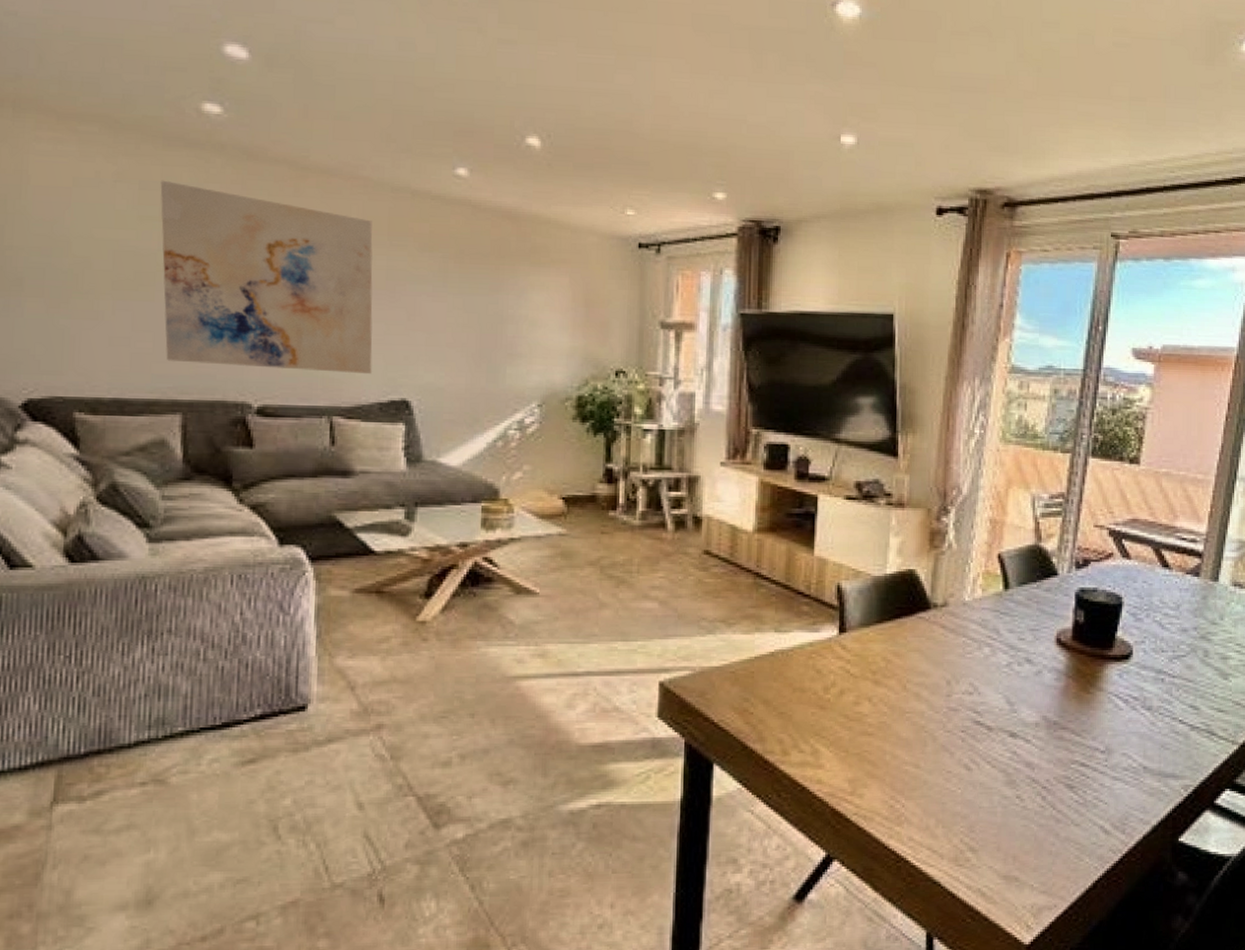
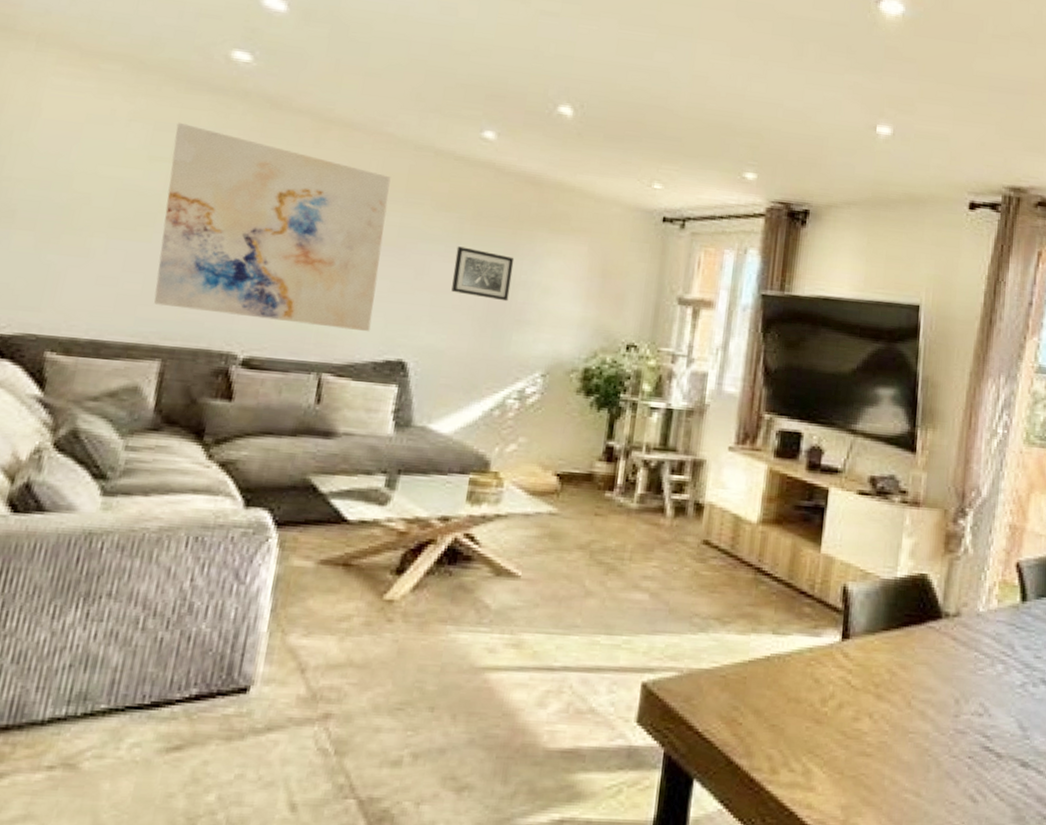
wall art: none [443,285,500,337] -> present [451,246,515,302]

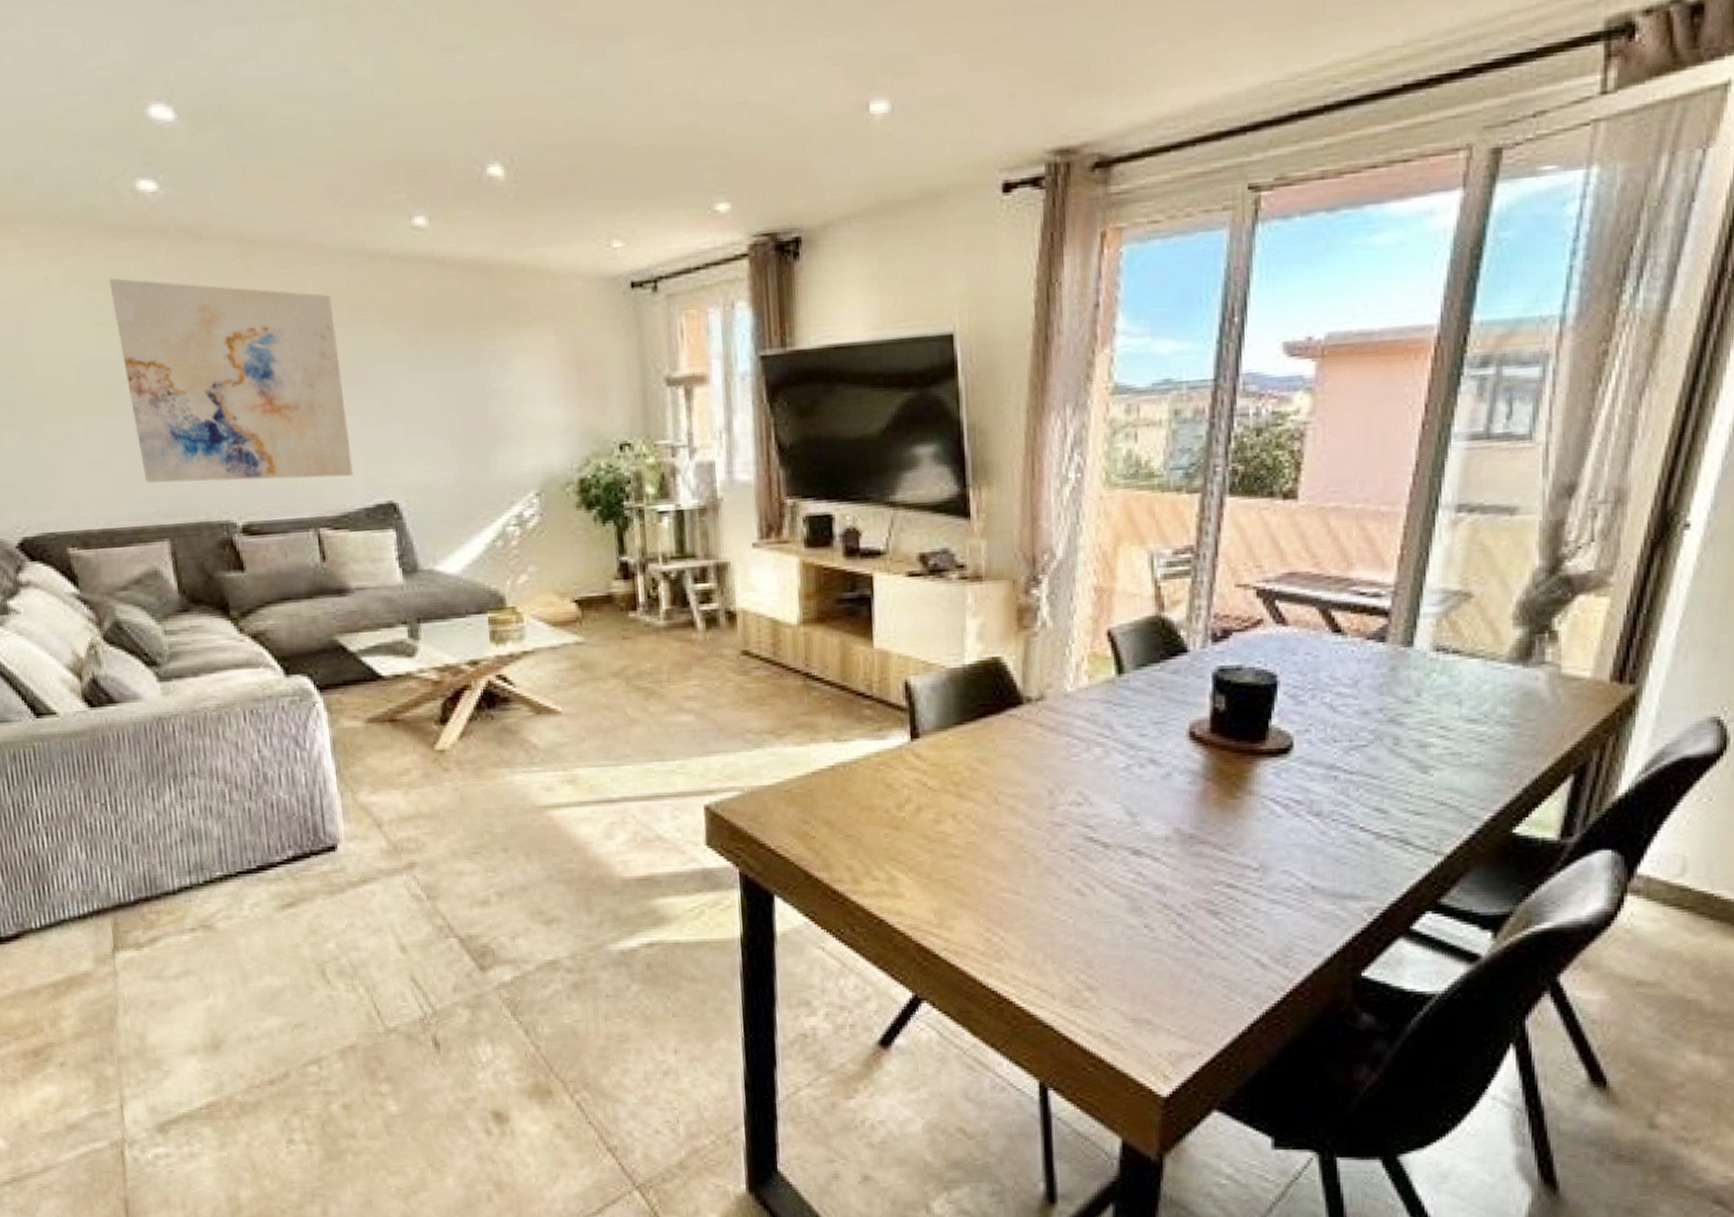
wall art: present [451,246,515,302] -> none [417,362,484,417]

